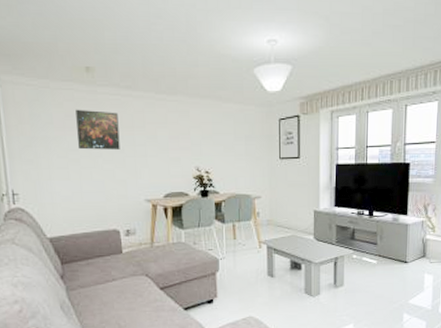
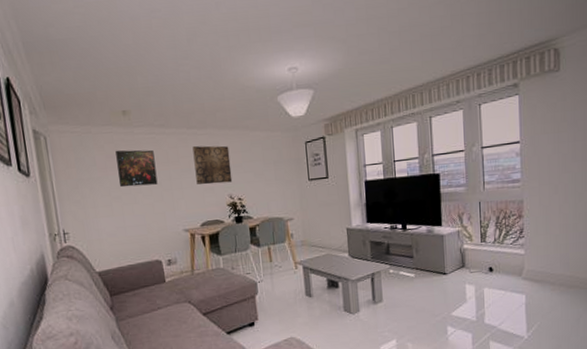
wall art: none [160,113,201,154] -> present [192,145,233,185]

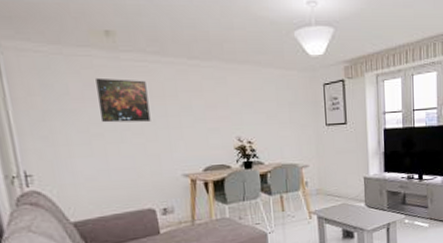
wall art: present [192,145,233,185] -> none [194,80,242,125]

